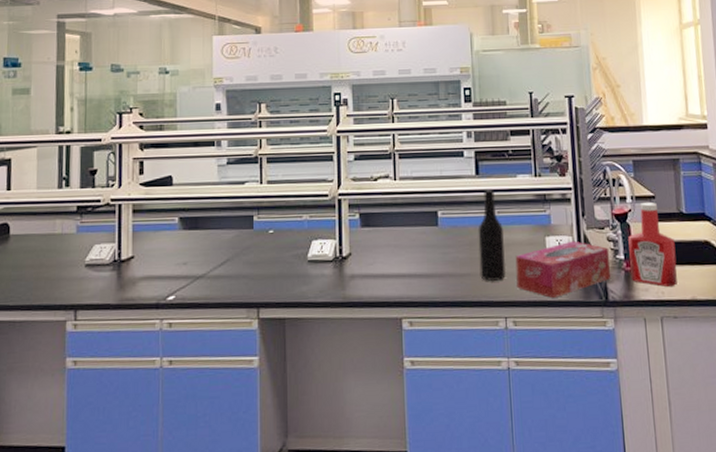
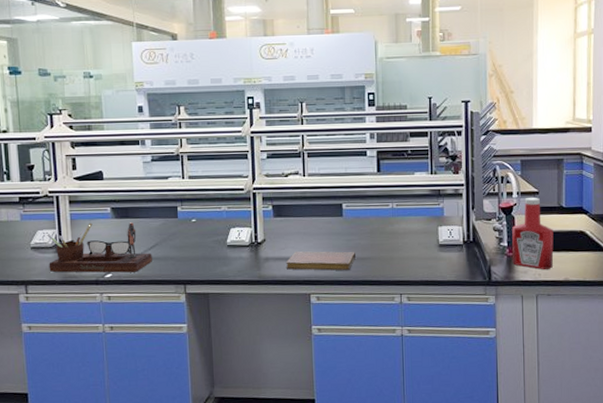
desk organizer: none [103,234,222,295] -> present [47,222,152,273]
notebook: none [375,266,453,290] -> present [286,251,355,271]
bottle: present [478,188,507,281] -> none [378,184,403,264]
tissue box: present [515,241,610,299] -> none [411,230,495,279]

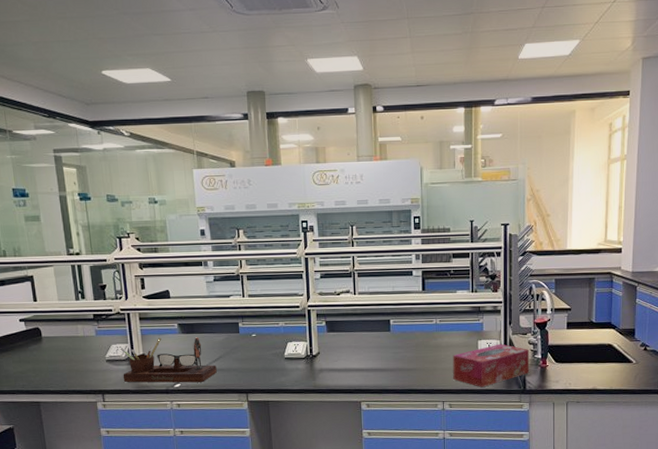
notebook: present [286,251,355,271] -> none [339,363,402,381]
tissue box: none [411,230,495,279] -> present [453,343,530,388]
ketchup bottle: present [511,198,554,269] -> none [545,314,584,379]

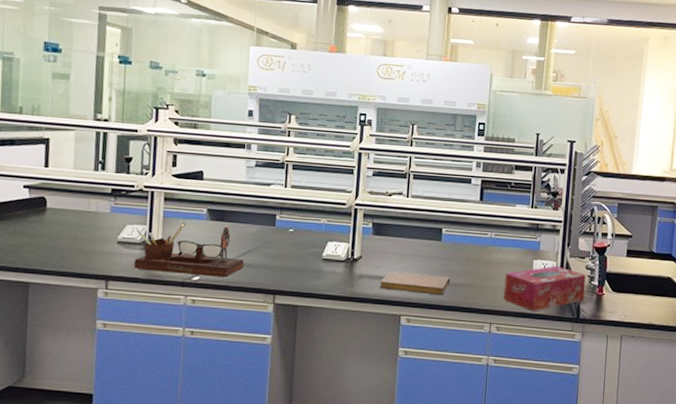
notebook: none [339,363,402,381] -> present [380,272,450,296]

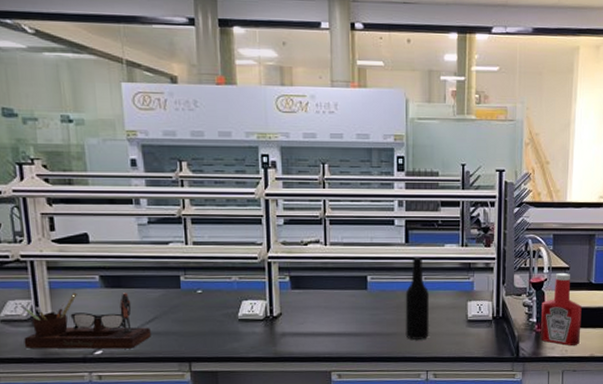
notebook: present [380,272,450,296] -> none [305,326,380,347]
bottle: none [473,213,498,292] -> present [405,256,430,340]
tissue box: present [503,265,586,312] -> none [439,305,524,355]
ketchup bottle: none [600,240,643,311] -> present [540,273,582,346]

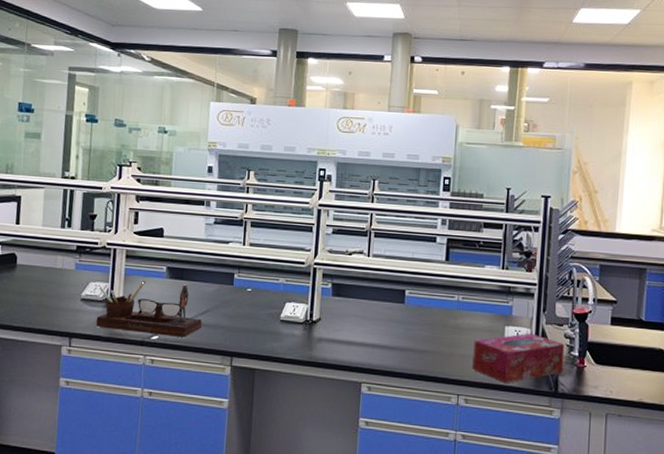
bottle: present [405,256,430,340] -> none [438,275,466,361]
tissue box: none [439,305,524,355] -> present [472,333,565,384]
ketchup bottle: present [540,273,582,346] -> none [581,306,630,387]

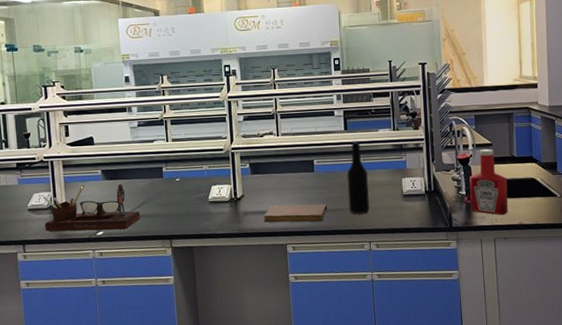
notebook: none [340,335,414,363] -> present [264,204,327,223]
bottle: none [438,275,466,361] -> present [347,141,371,214]
tissue box: present [472,333,565,384] -> none [377,181,454,227]
ketchup bottle: none [581,306,630,387] -> present [469,149,508,215]

